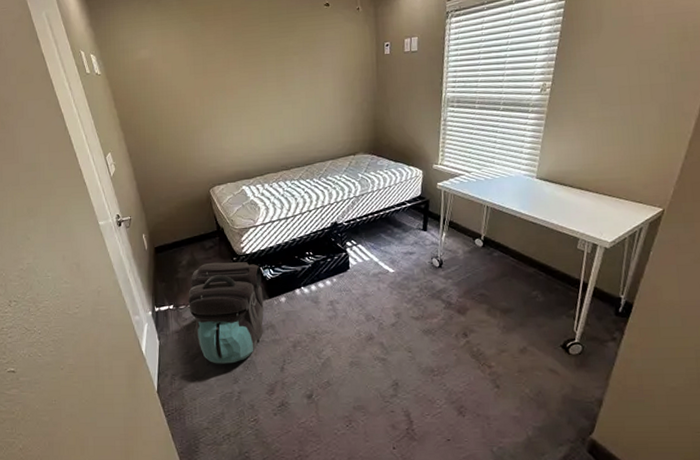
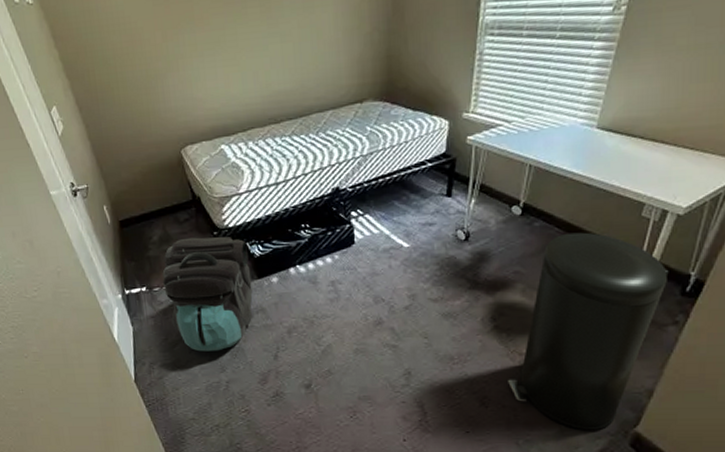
pedal bin: none [481,261,604,439] -> present [508,232,669,431]

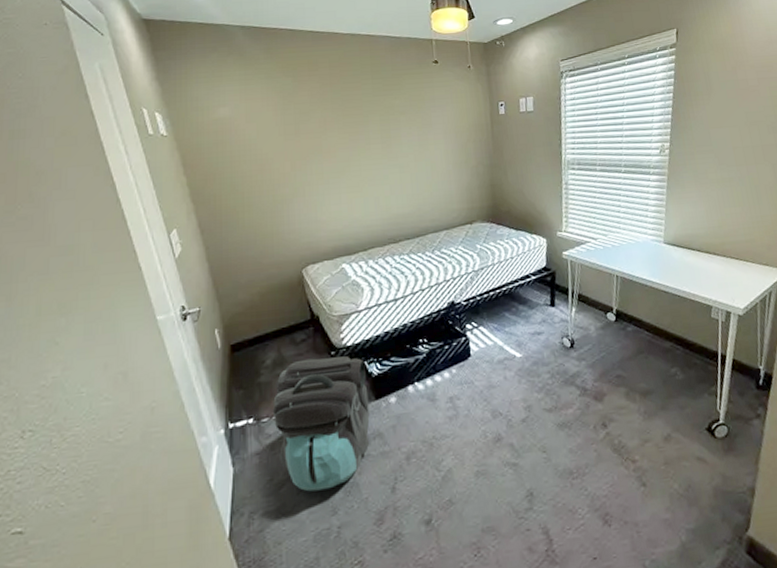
pedal bin: present [508,232,669,431] -> none [626,334,743,543]

